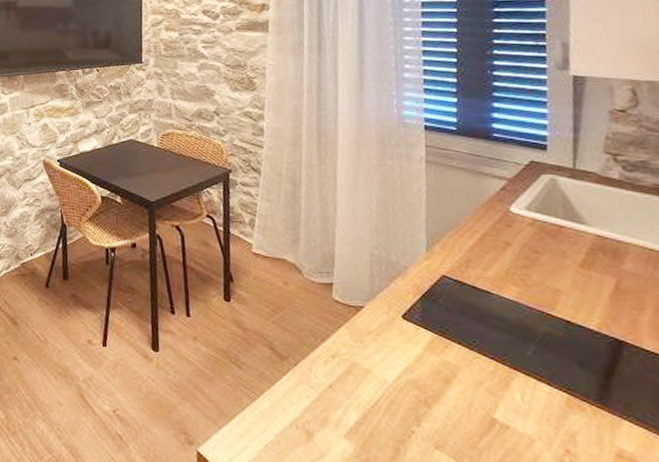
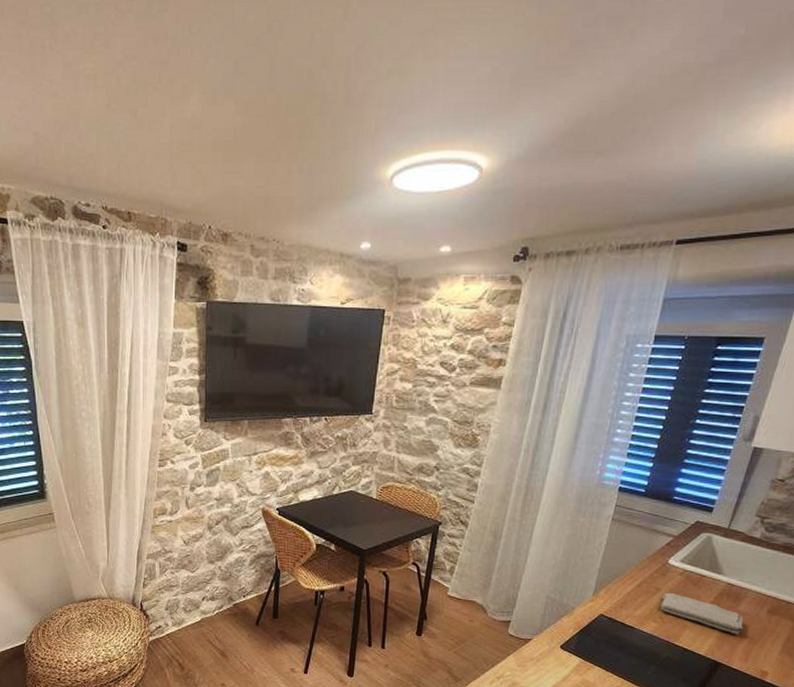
washcloth: none [515,247,640,303] -> present [660,592,744,635]

